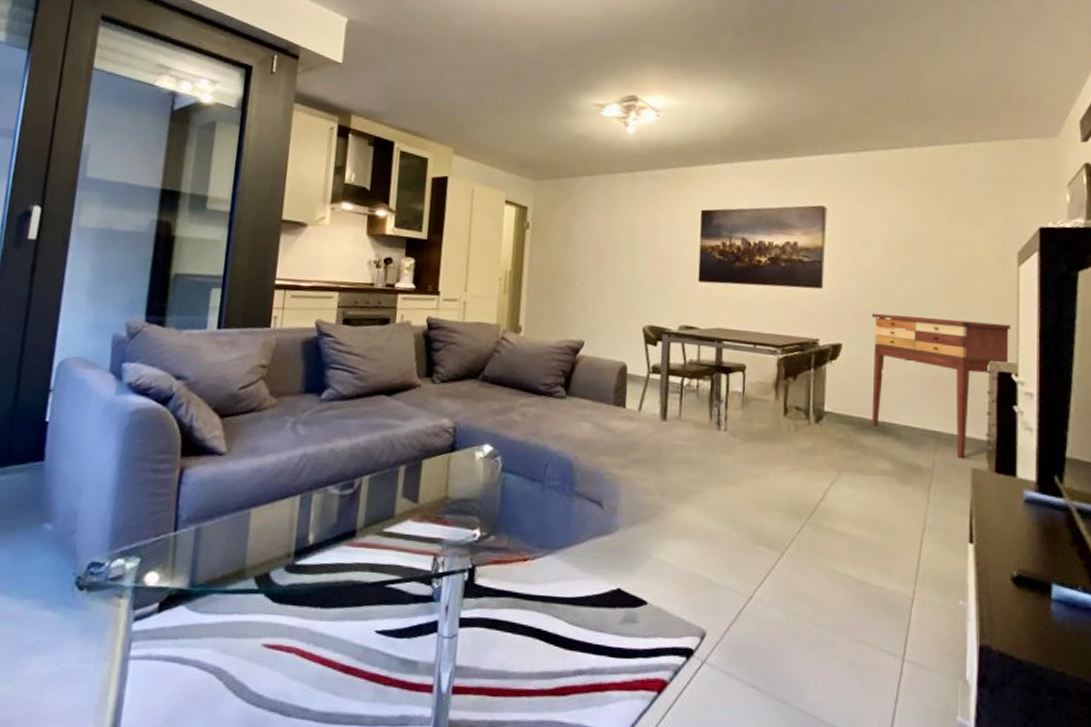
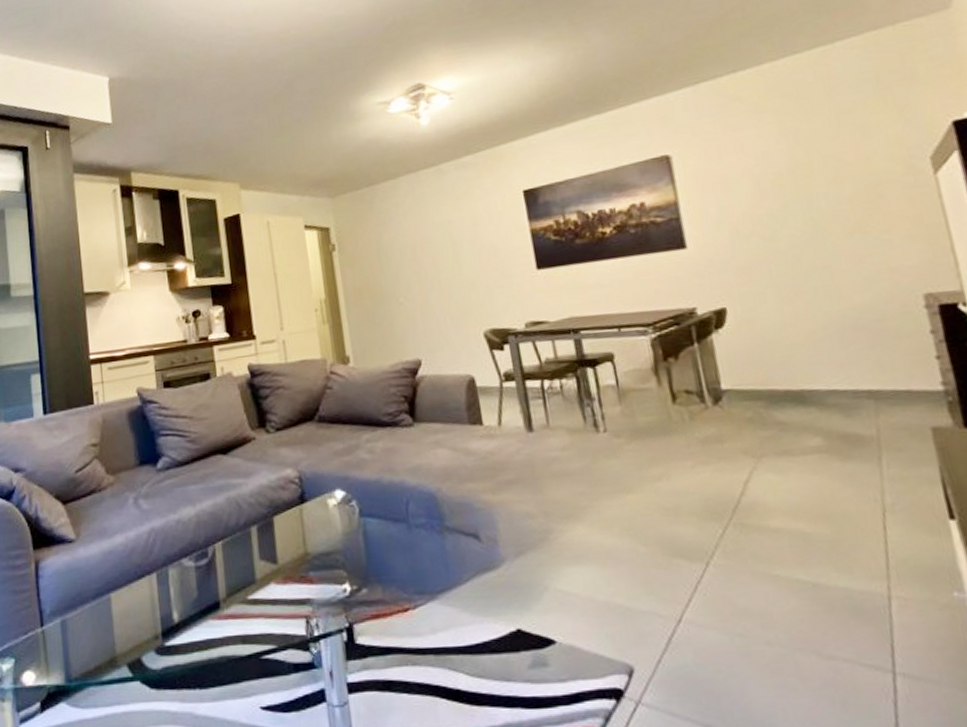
console table: present [871,313,1010,459] -> none [755,245,950,419]

